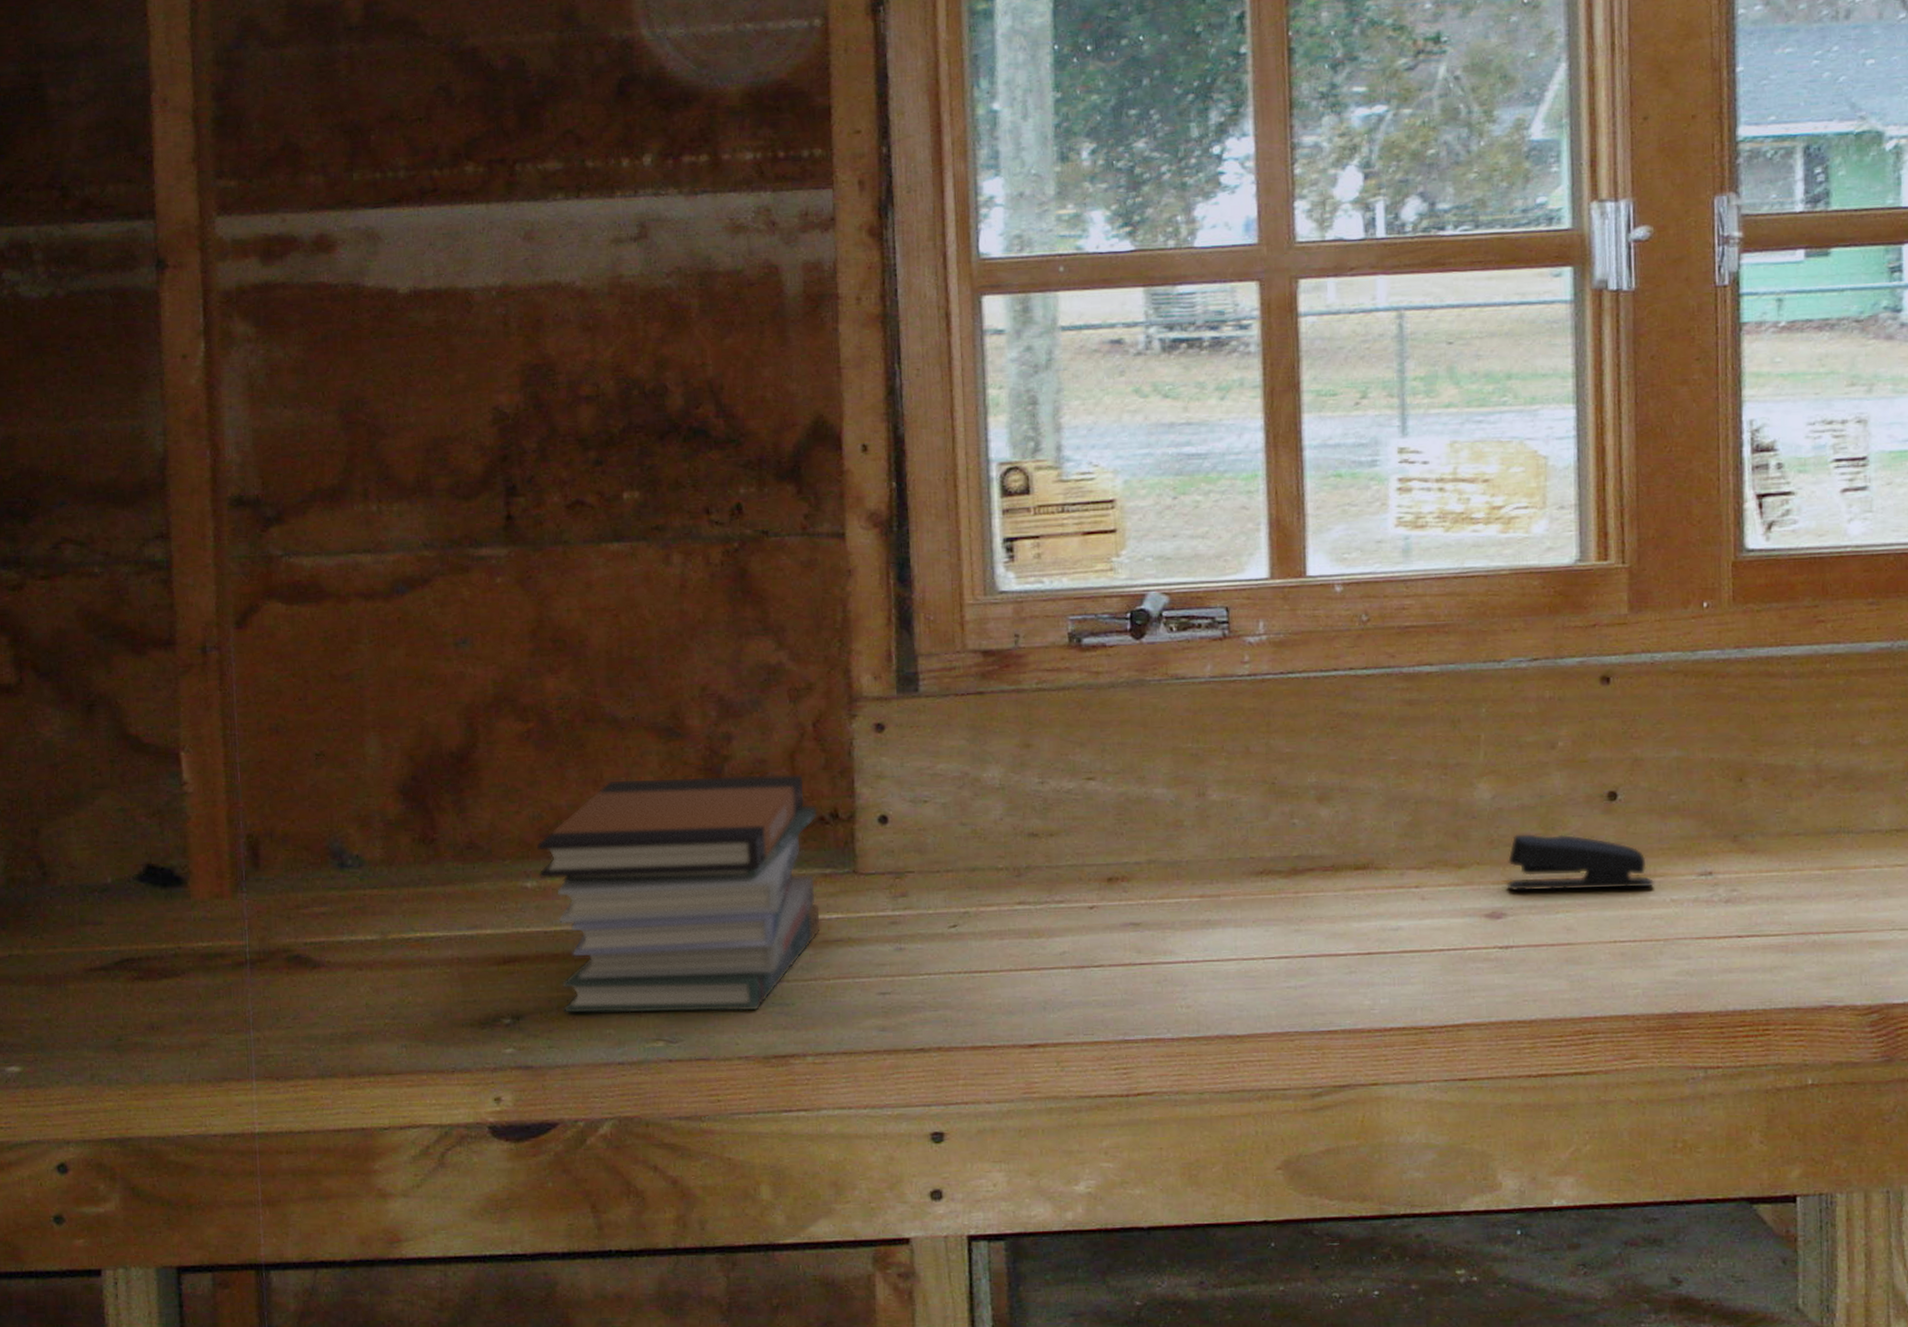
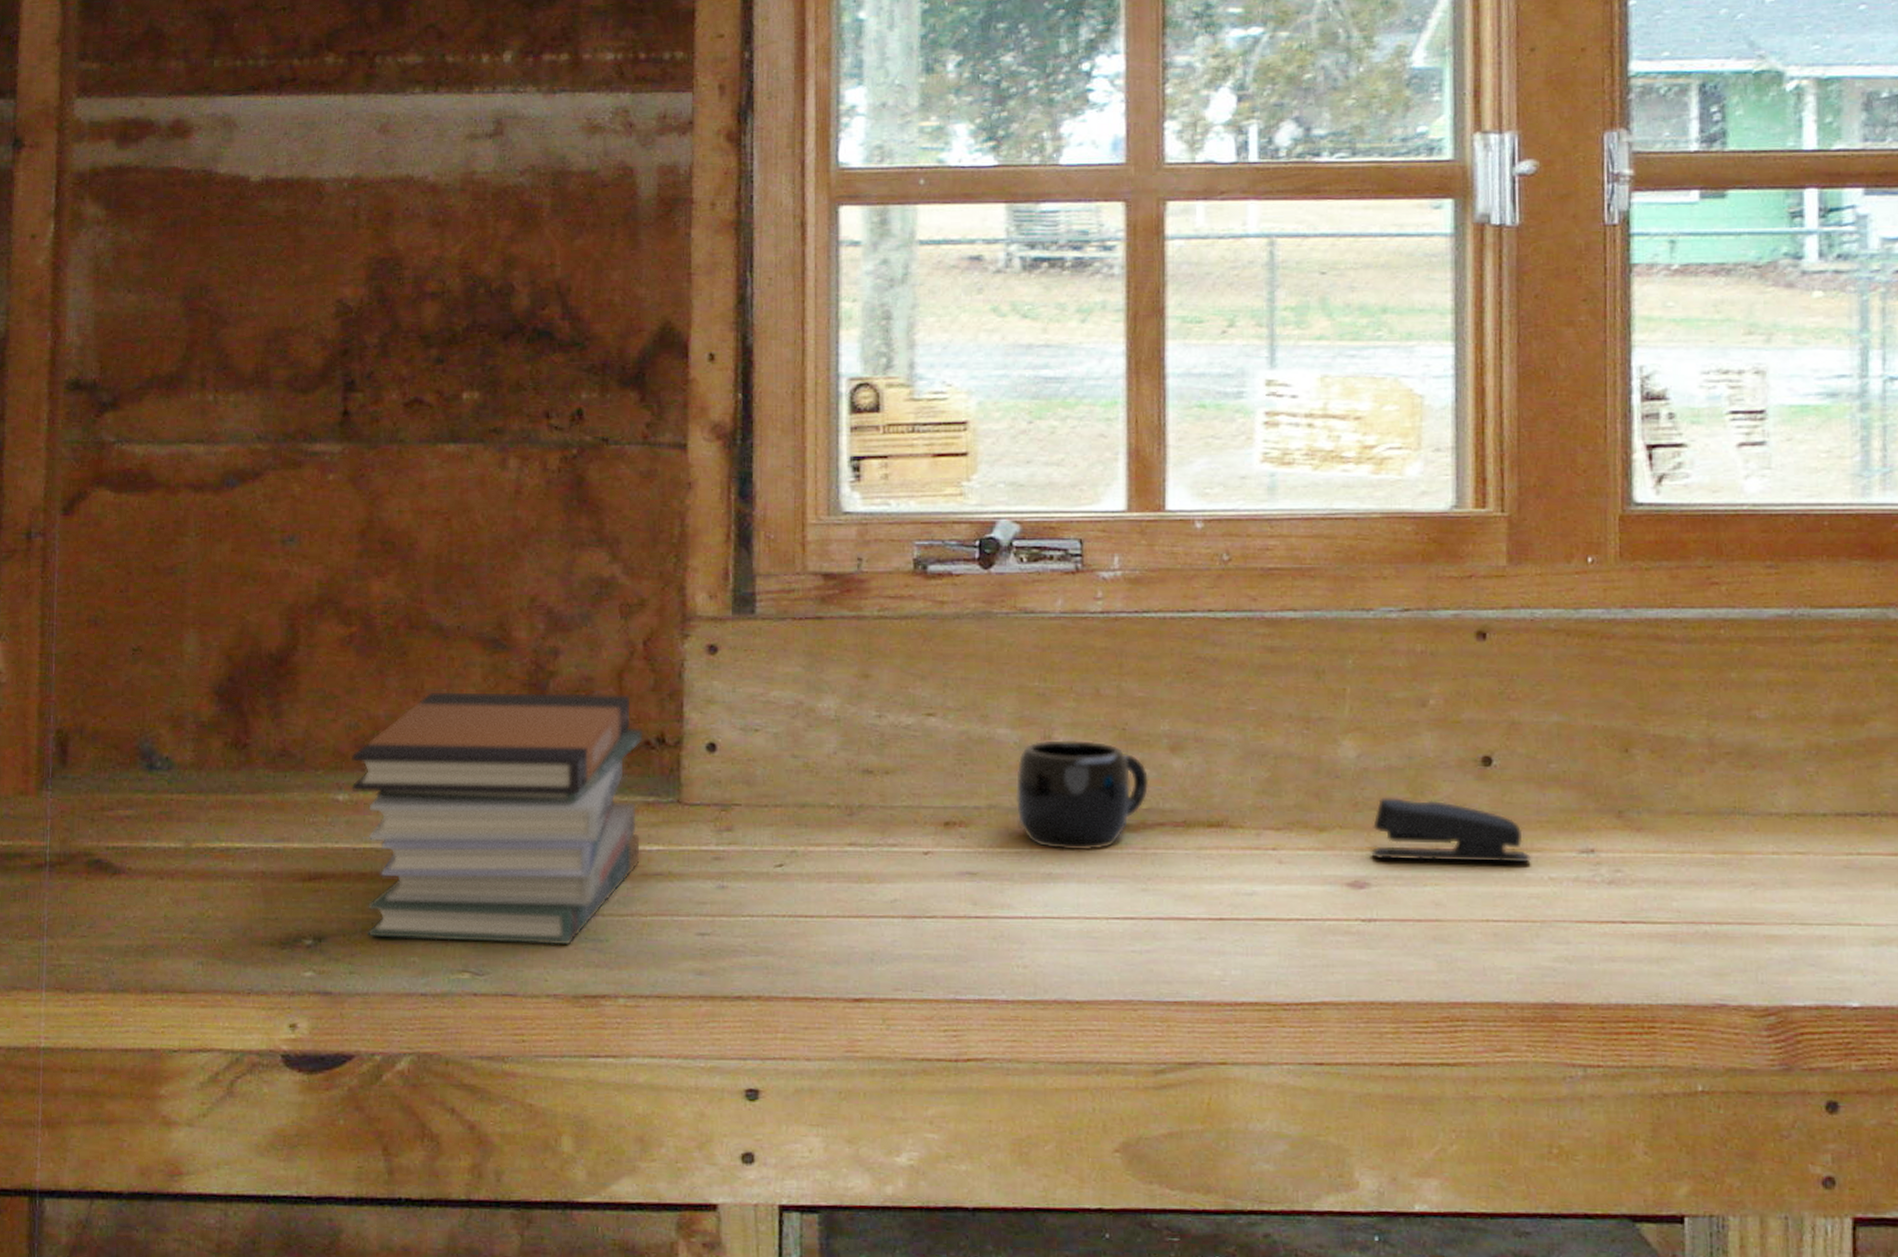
mug: none [1173,795,1299,898] -> present [1015,740,1149,851]

